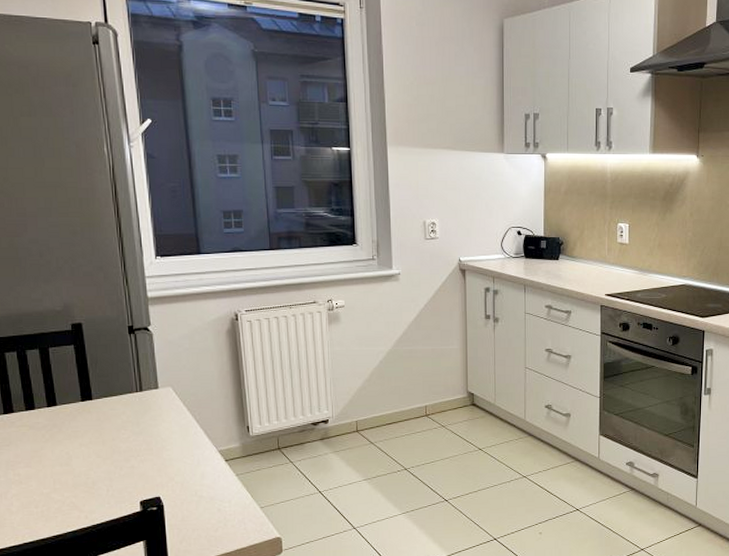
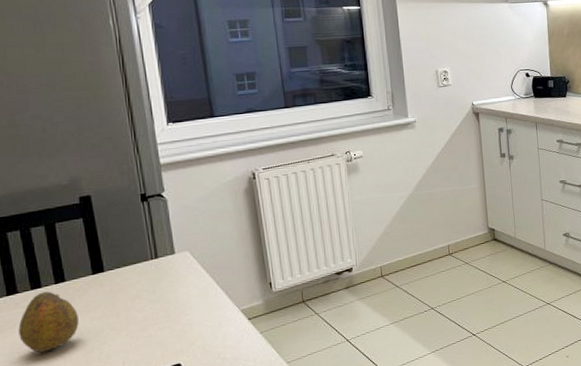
avocado: none [13,413,68,472] -> present [18,291,79,353]

